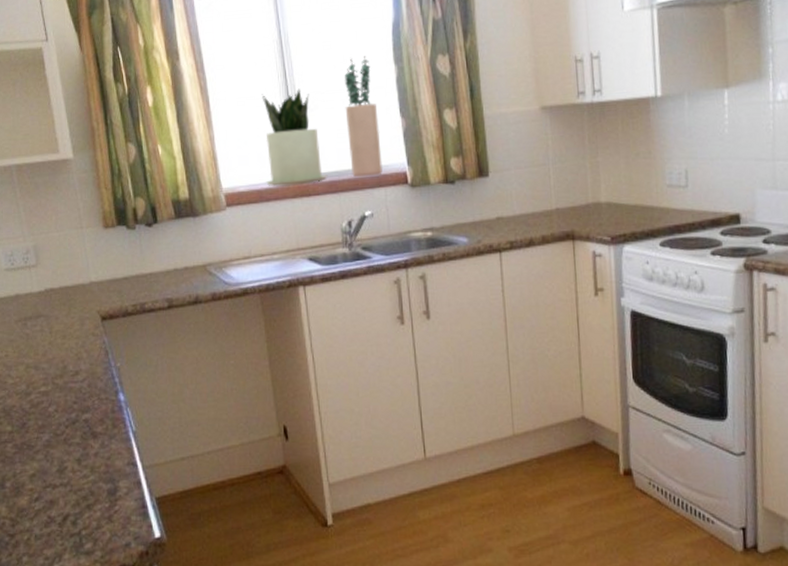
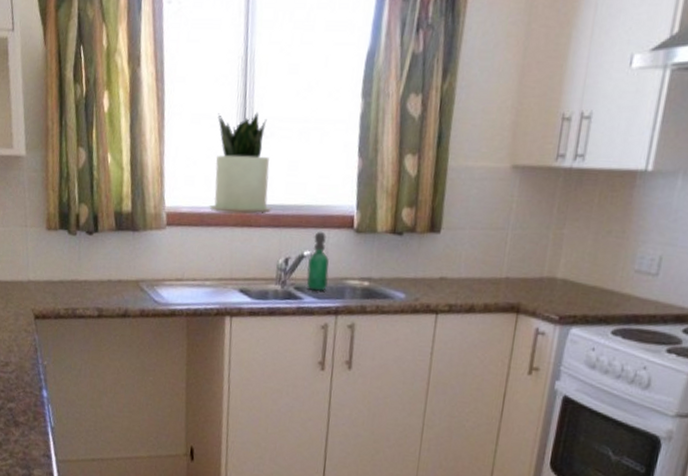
vase: present [345,56,384,178] -> none [297,85,336,216]
soap dispenser: none [370,190,394,249] -> present [306,231,330,292]

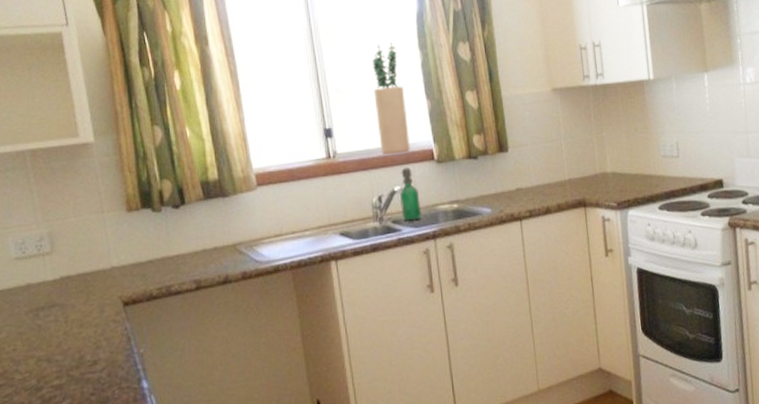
planter: present [209,112,273,215] -> none [292,72,358,166]
vase: none [297,85,336,216] -> present [373,43,411,156]

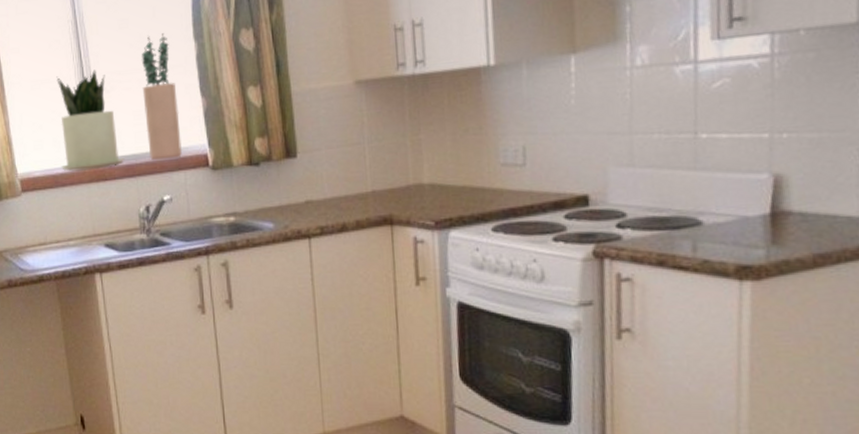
planter: none [292,72,358,166] -> present [56,69,125,172]
soap dispenser: present [399,167,422,222] -> none [169,174,194,235]

